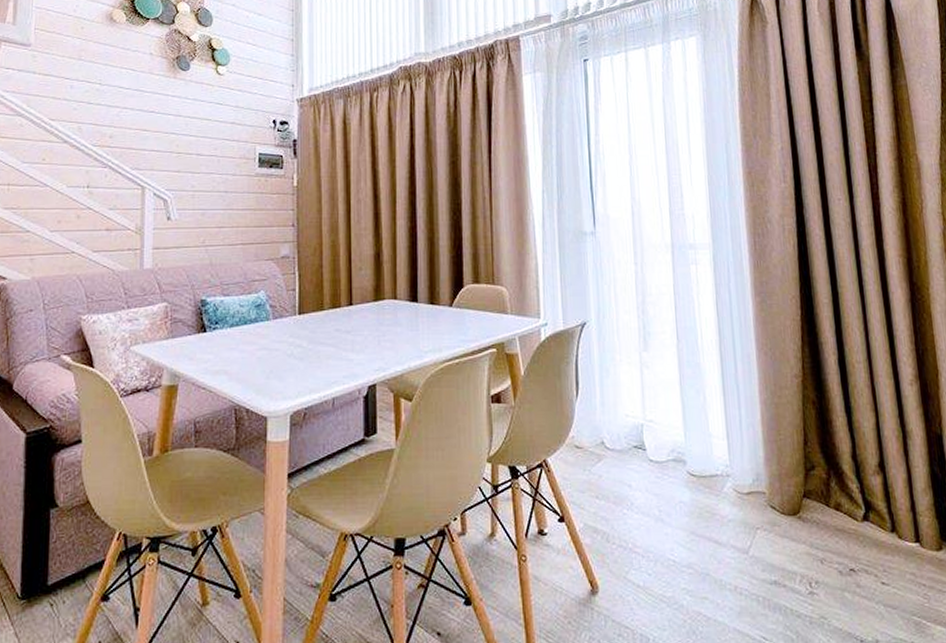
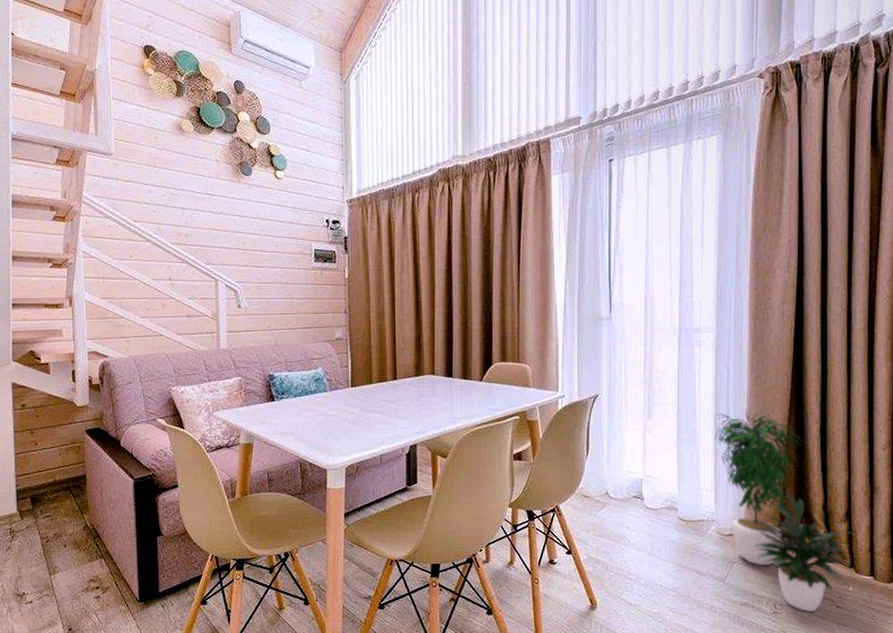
potted plant: none [721,334,894,592] -> present [715,406,851,613]

